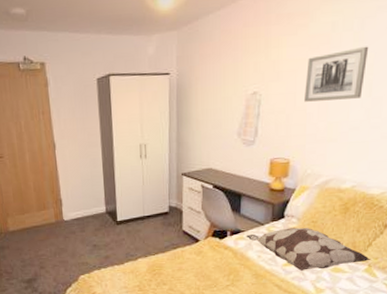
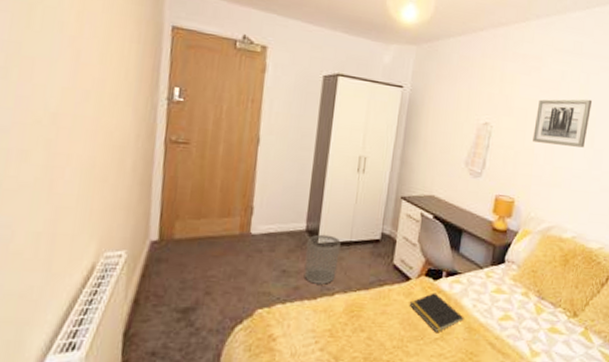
waste bin: none [109,213,136,253] -> present [304,234,341,284]
notepad: none [200,249,251,280] -> present [409,293,464,332]
decorative pillow: present [246,227,371,271] -> none [462,275,588,328]

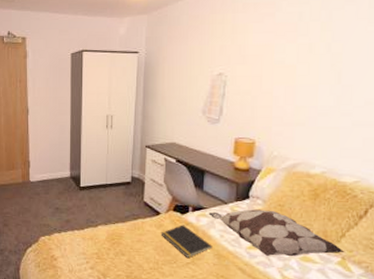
waste bin: present [304,234,341,284] -> none [72,179,99,218]
decorative pillow: none [462,275,588,328] -> present [208,209,345,256]
wall art: present [533,99,593,148] -> none [271,35,338,85]

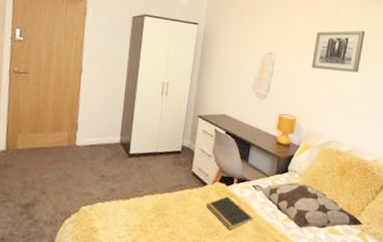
wall art: none [271,35,338,85] -> present [312,30,366,73]

